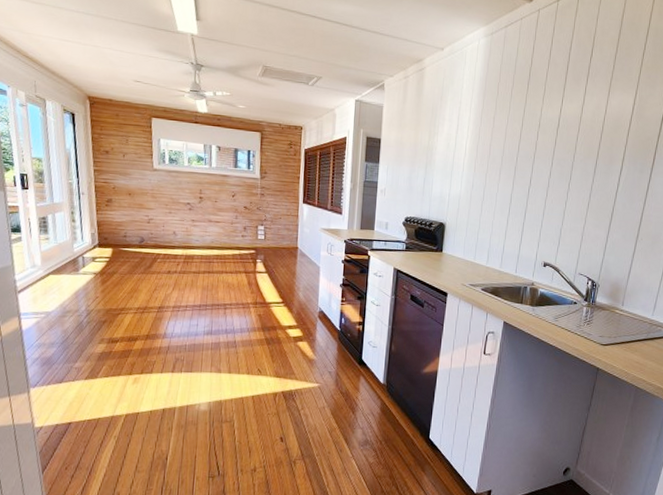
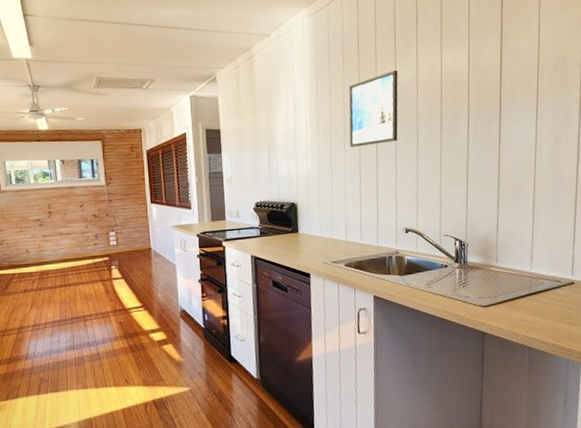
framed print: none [505,105,564,177] -> present [348,70,399,147]

